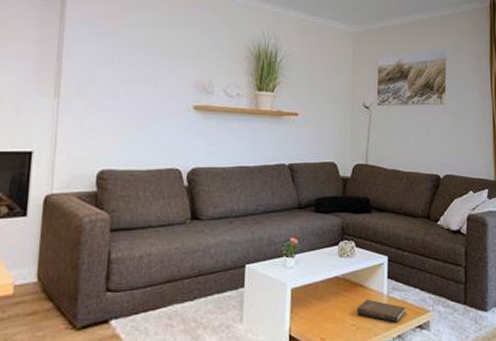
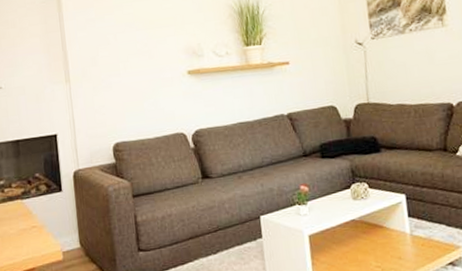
book: present [356,299,406,323] -> none [379,239,434,261]

